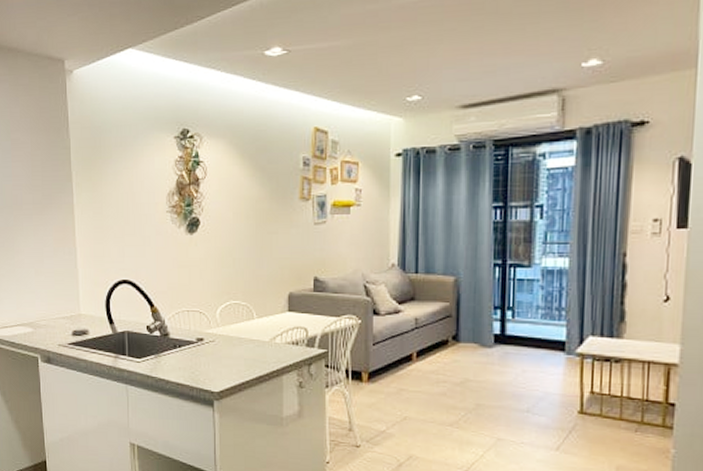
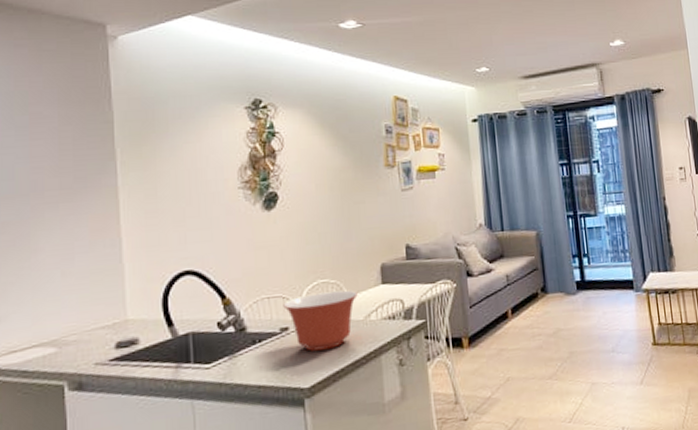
mixing bowl: none [200,312,265,362] -> present [283,290,358,351]

